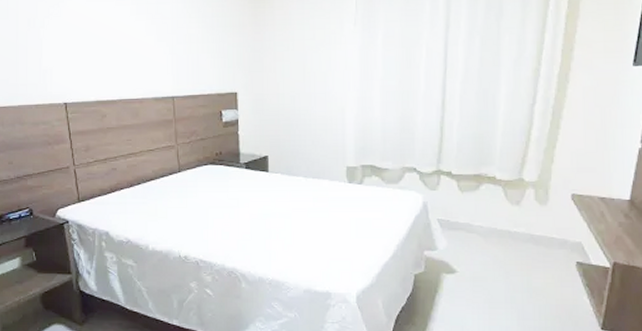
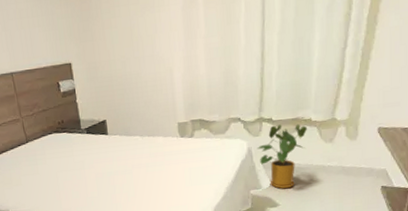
house plant: none [433,180,491,254] -> present [257,124,307,189]

